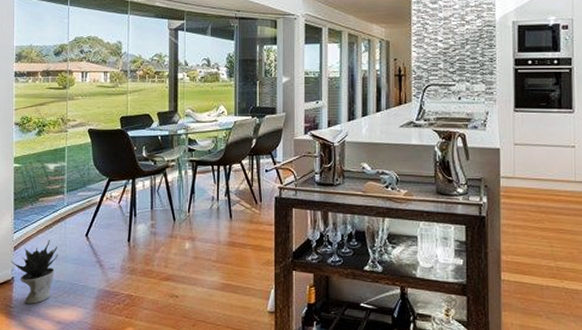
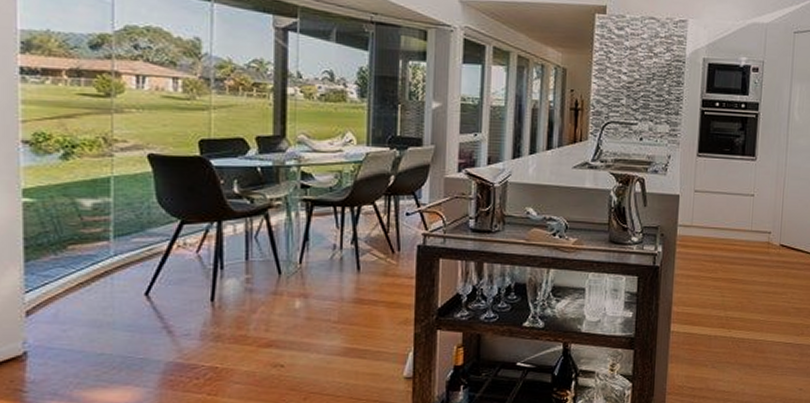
potted plant: present [11,240,58,304] -> none [20,301,101,386]

